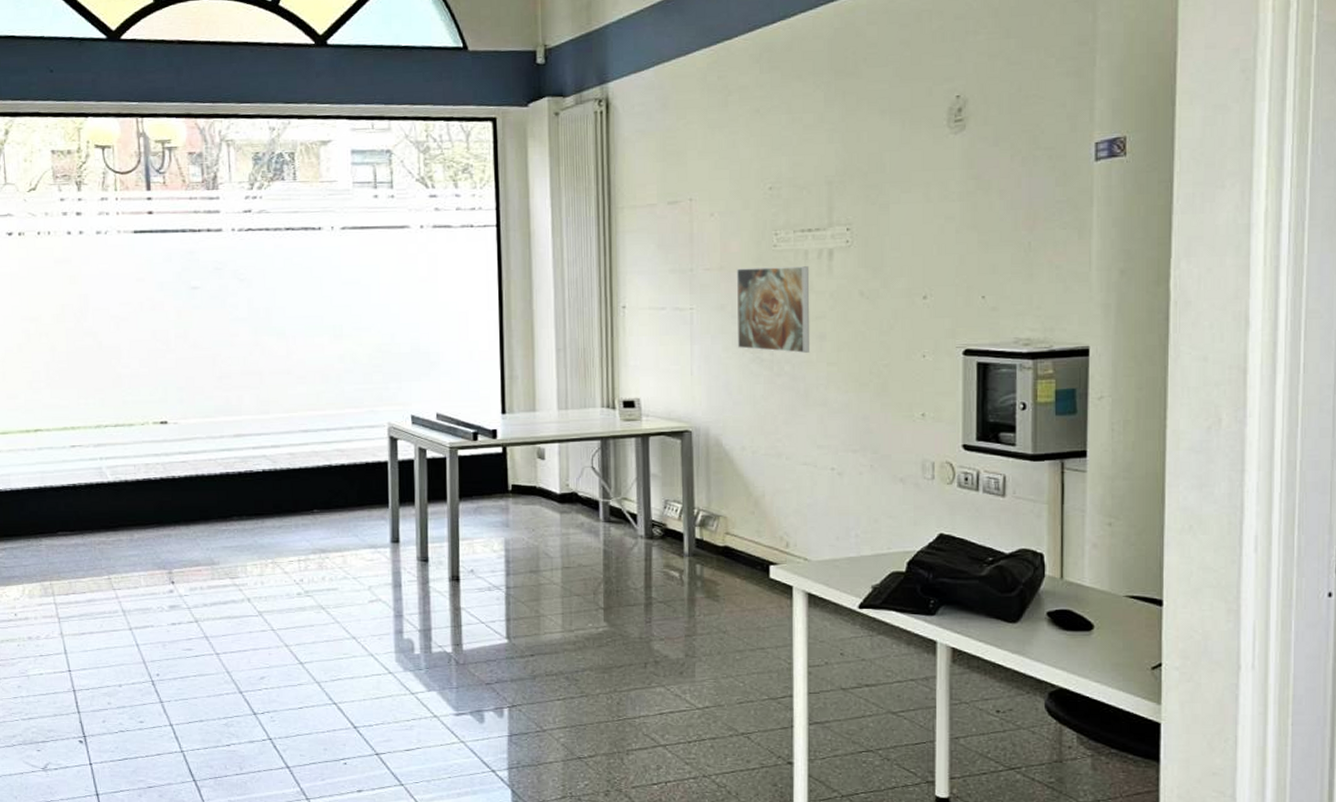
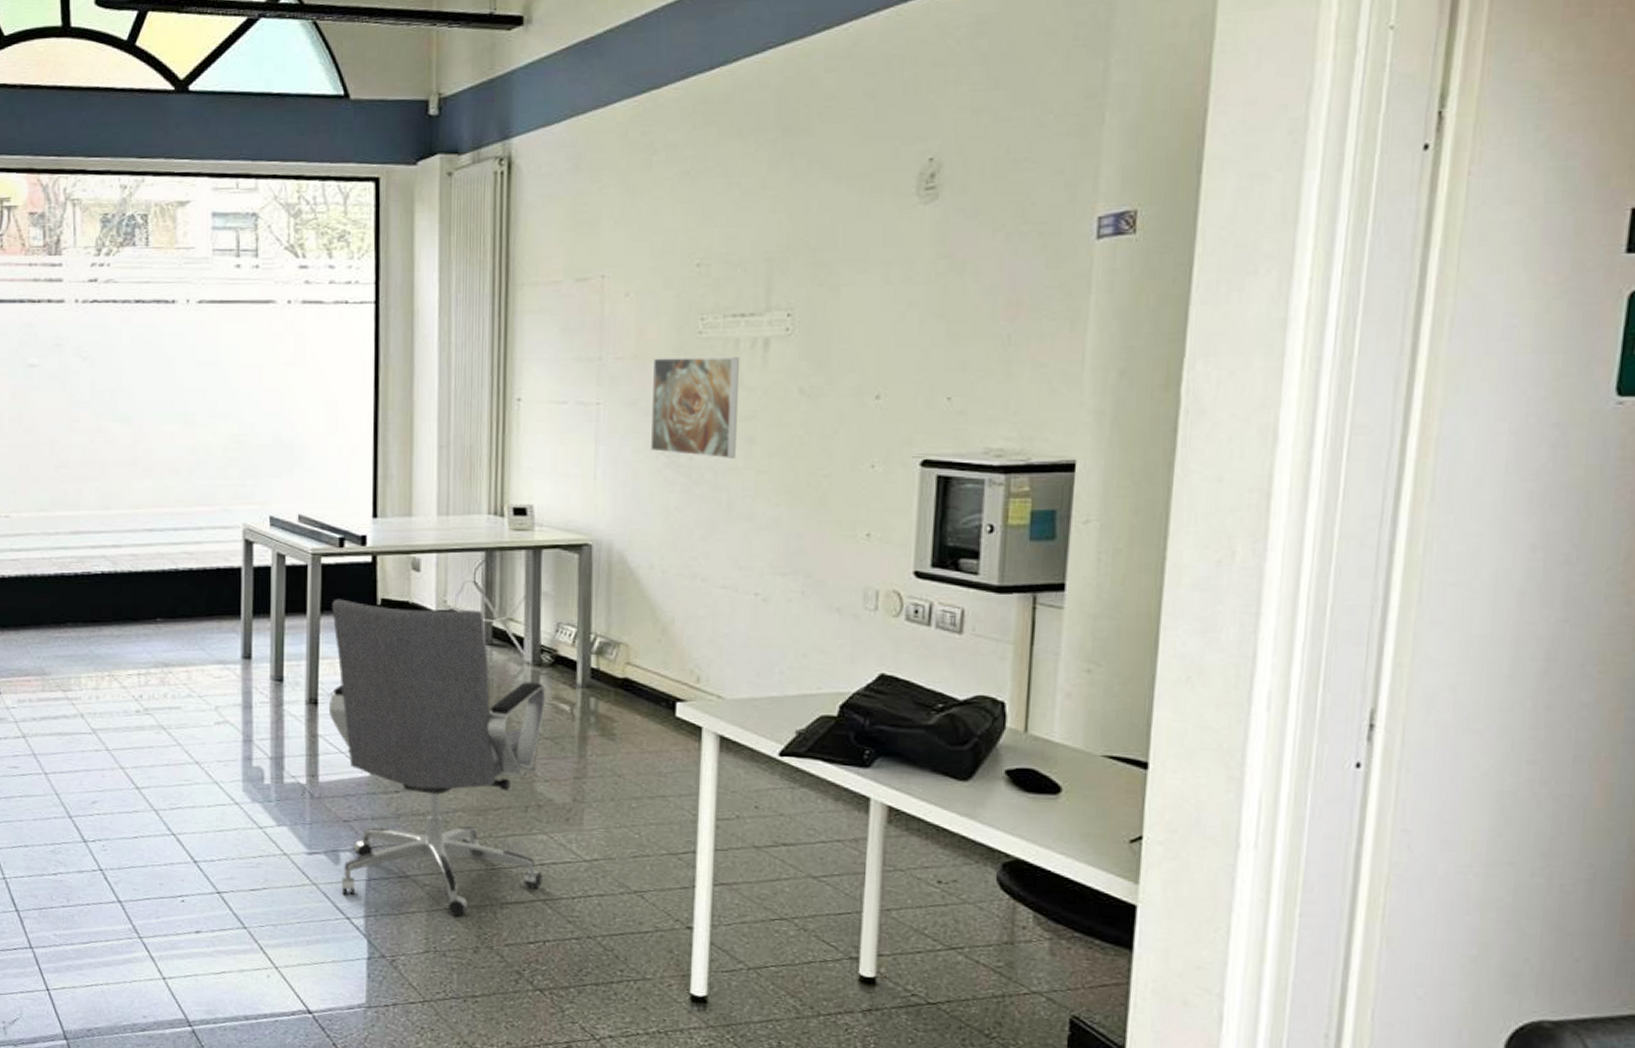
office chair: none [469,486,662,765] -> present [328,599,546,917]

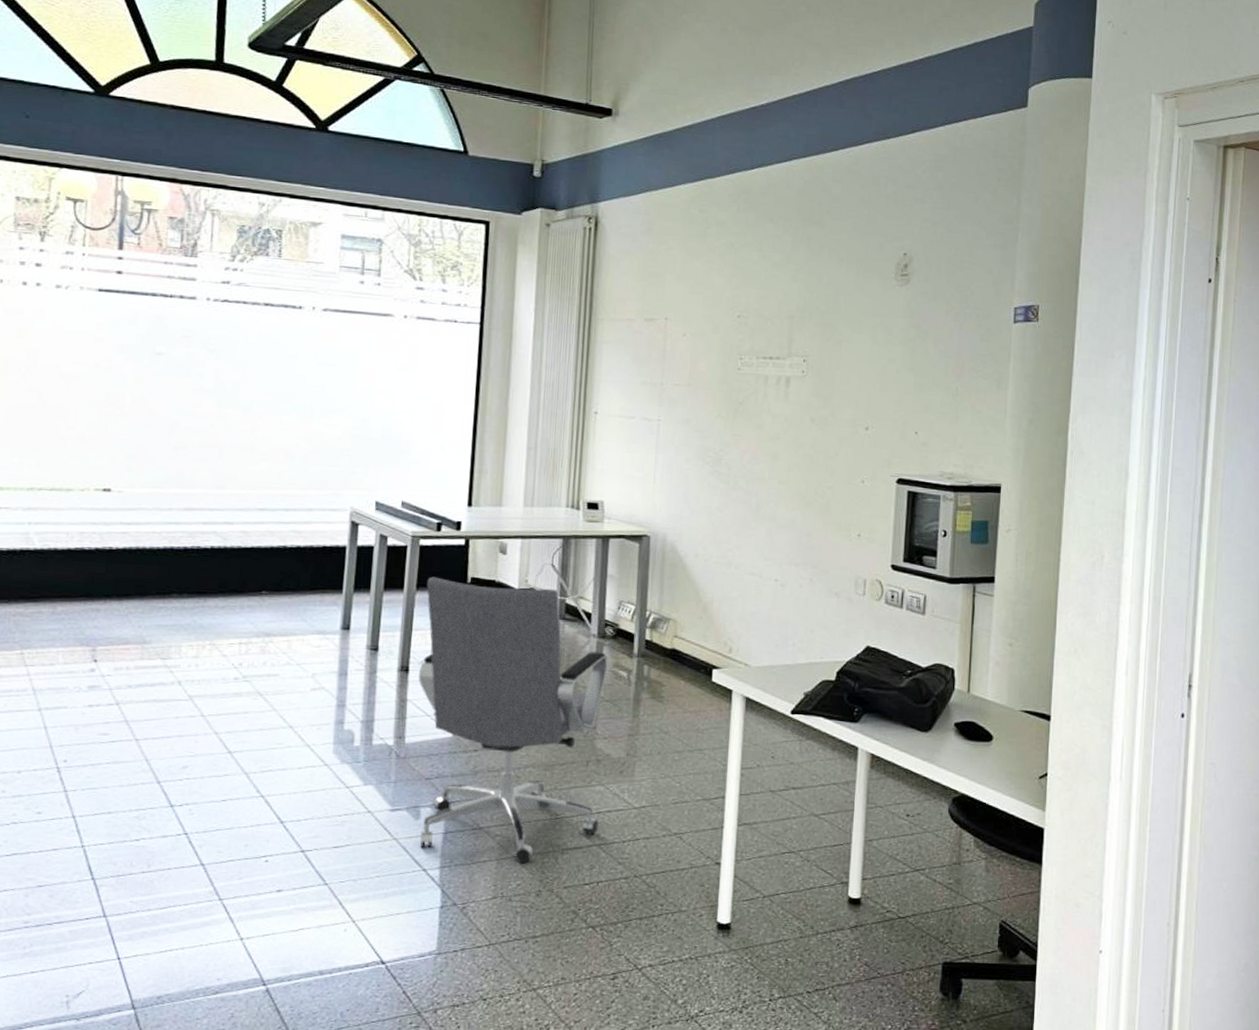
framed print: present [650,357,741,458] -> none [699,387,769,470]

